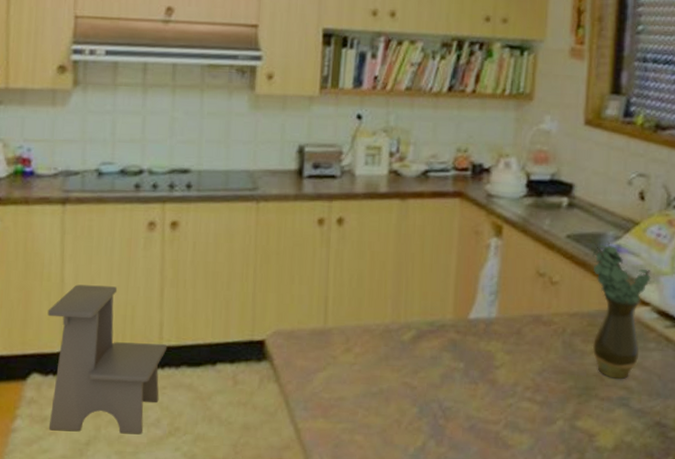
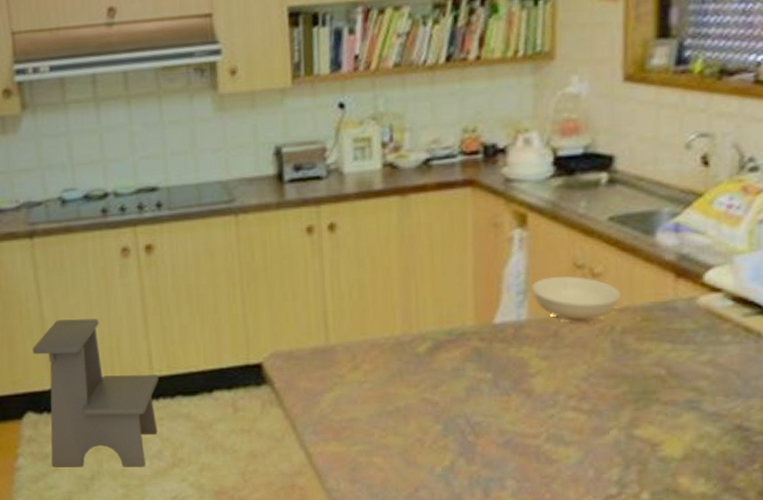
bowl: none [502,282,572,324] -> present [532,275,620,323]
vase: present [592,240,651,379] -> none [643,219,722,379]

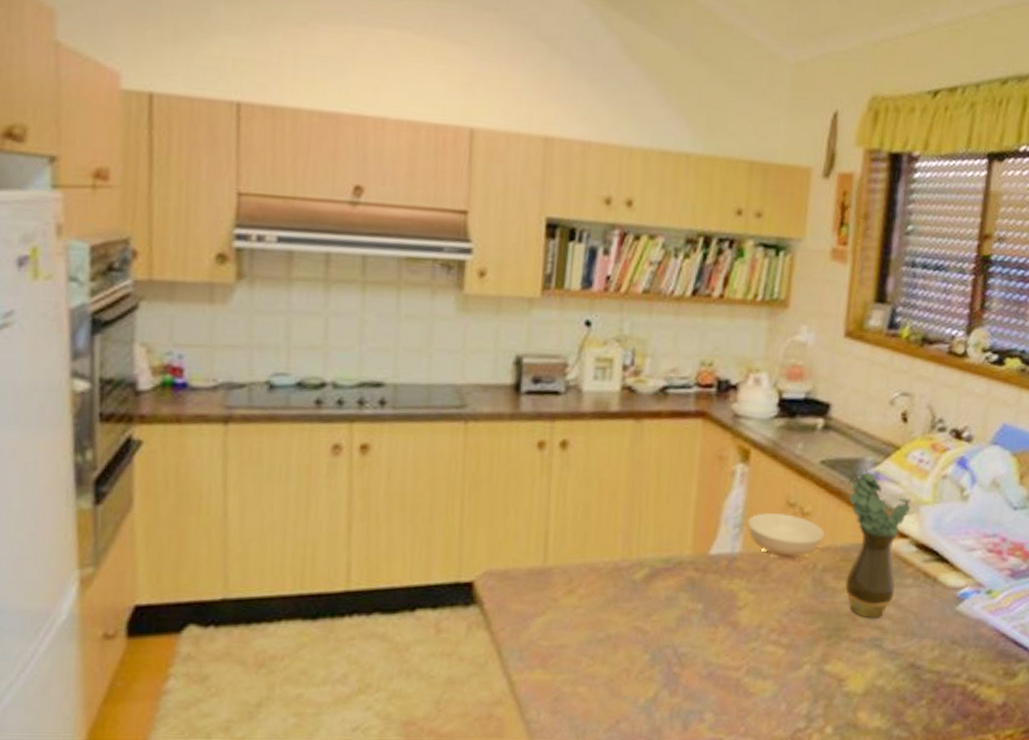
step stool: present [32,319,159,467] -> none [207,519,356,693]
vase: none [643,219,722,379] -> present [844,466,911,618]

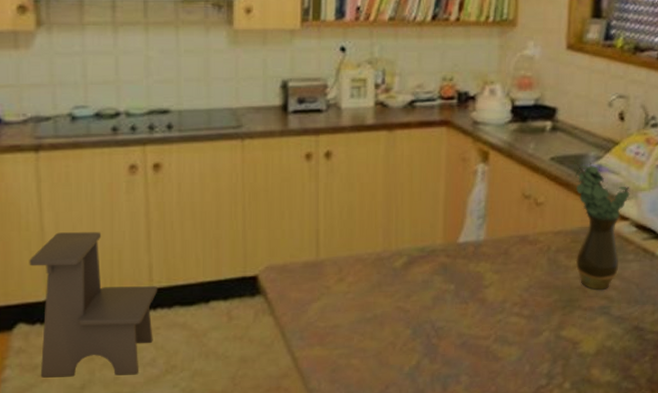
step stool: none [207,519,356,693] -> present [29,232,158,378]
bowl: present [748,513,824,559] -> none [490,204,556,243]

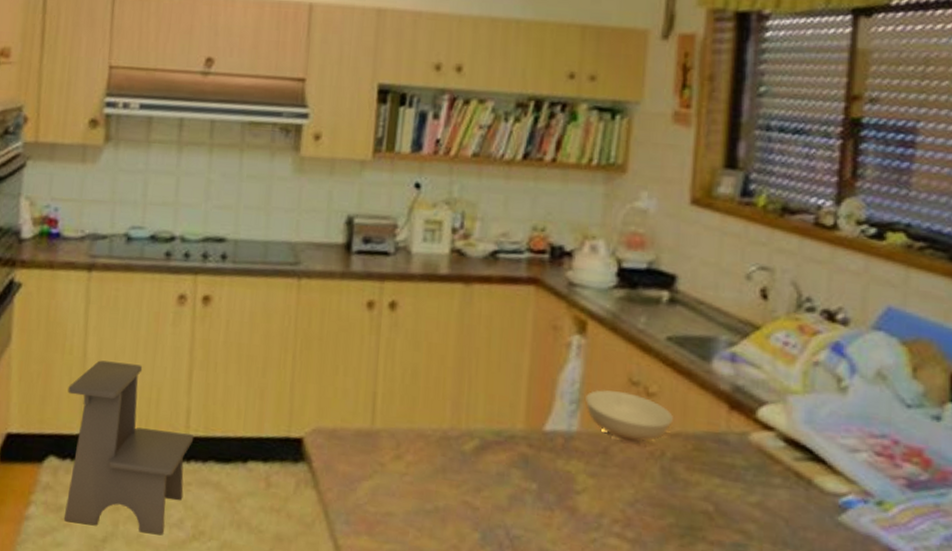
bowl: none [490,204,556,243] -> present [586,389,673,443]
vase: present [575,161,630,290] -> none [698,345,776,520]

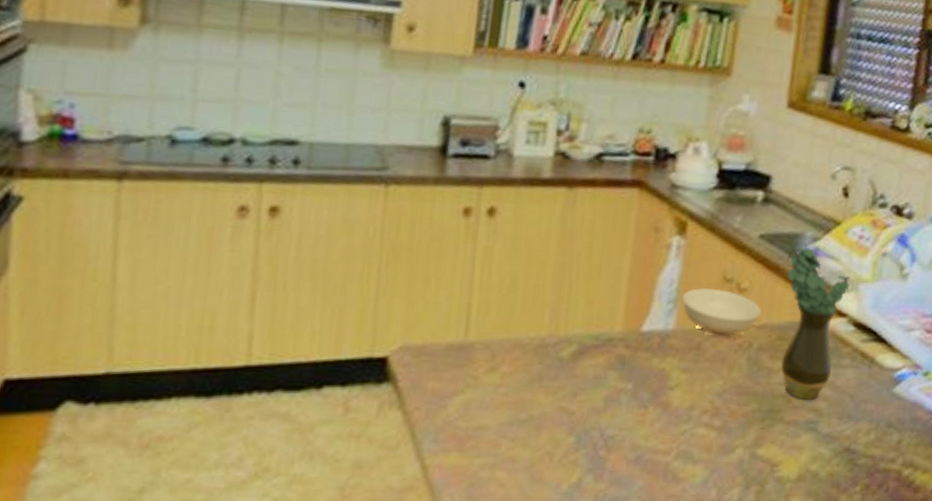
step stool: present [63,360,194,536] -> none [85,285,258,478]
vase: none [698,345,776,520] -> present [780,241,850,400]

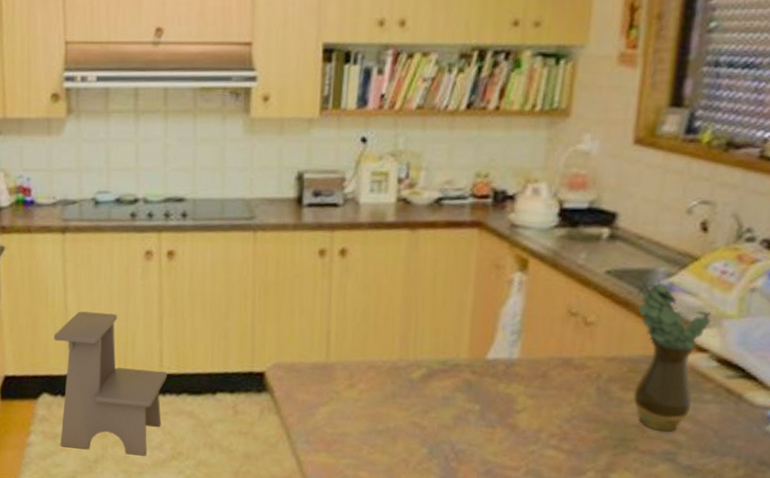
step stool: none [85,285,258,478] -> present [54,311,168,456]
bowl: present [682,288,761,337] -> none [526,321,610,367]

